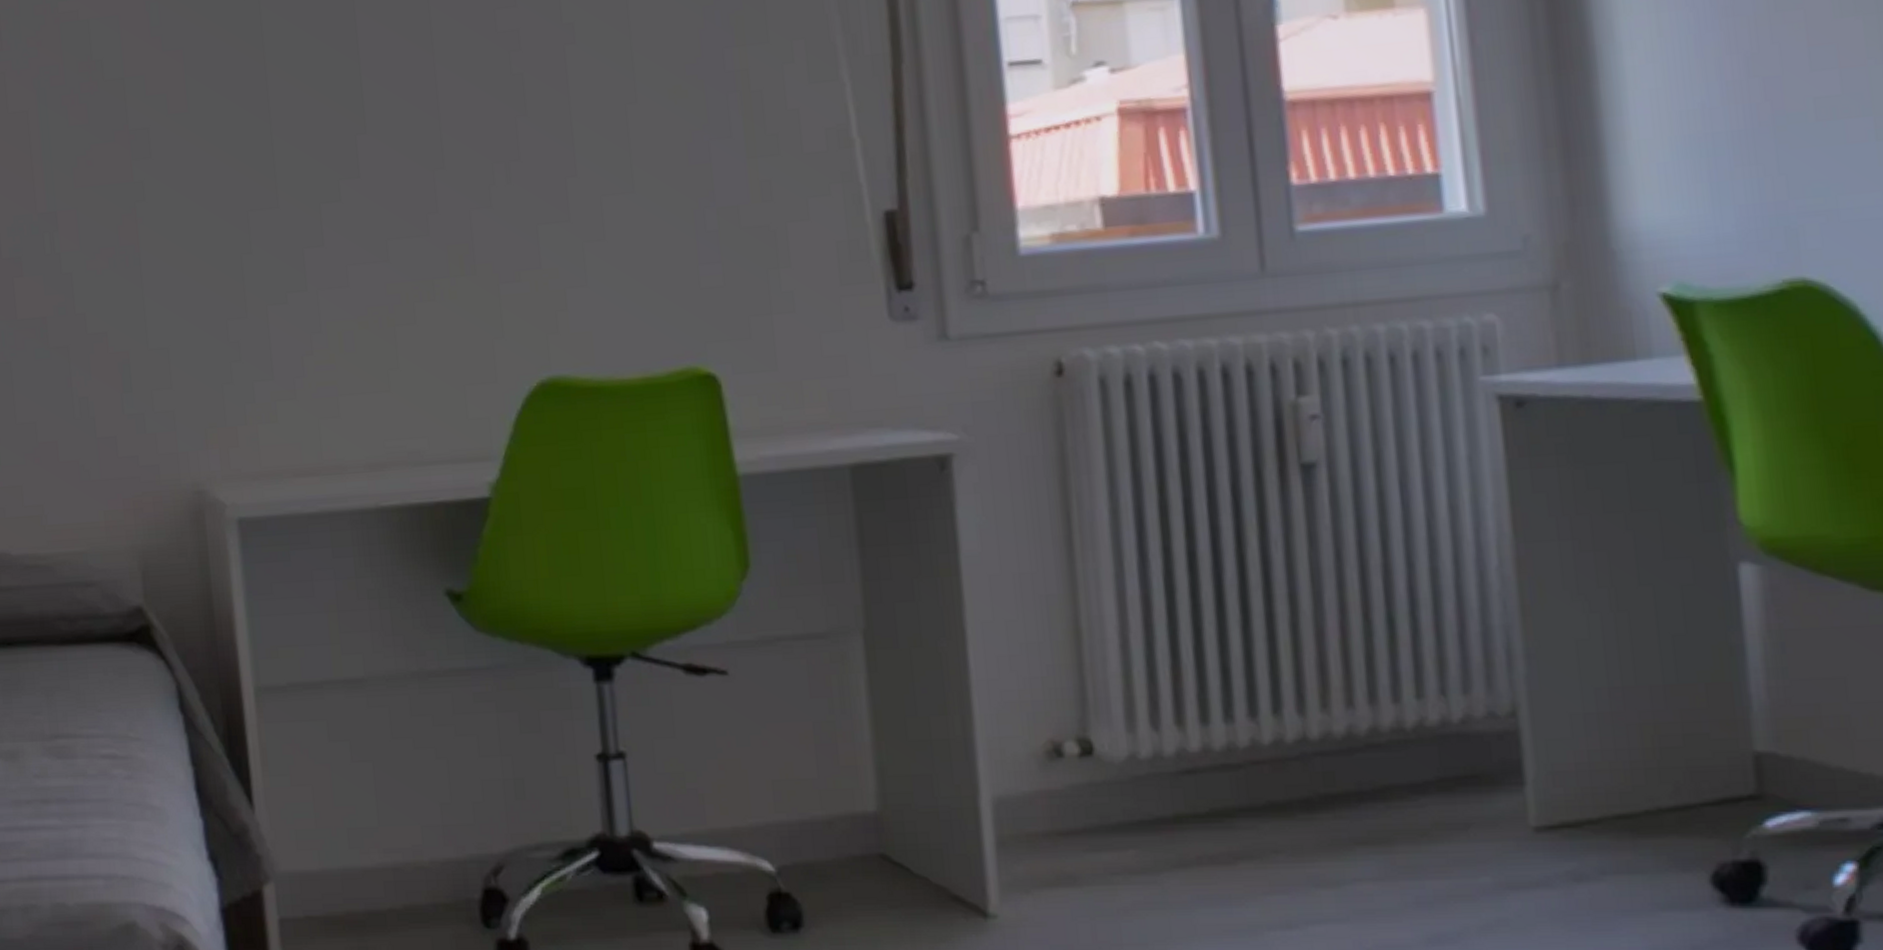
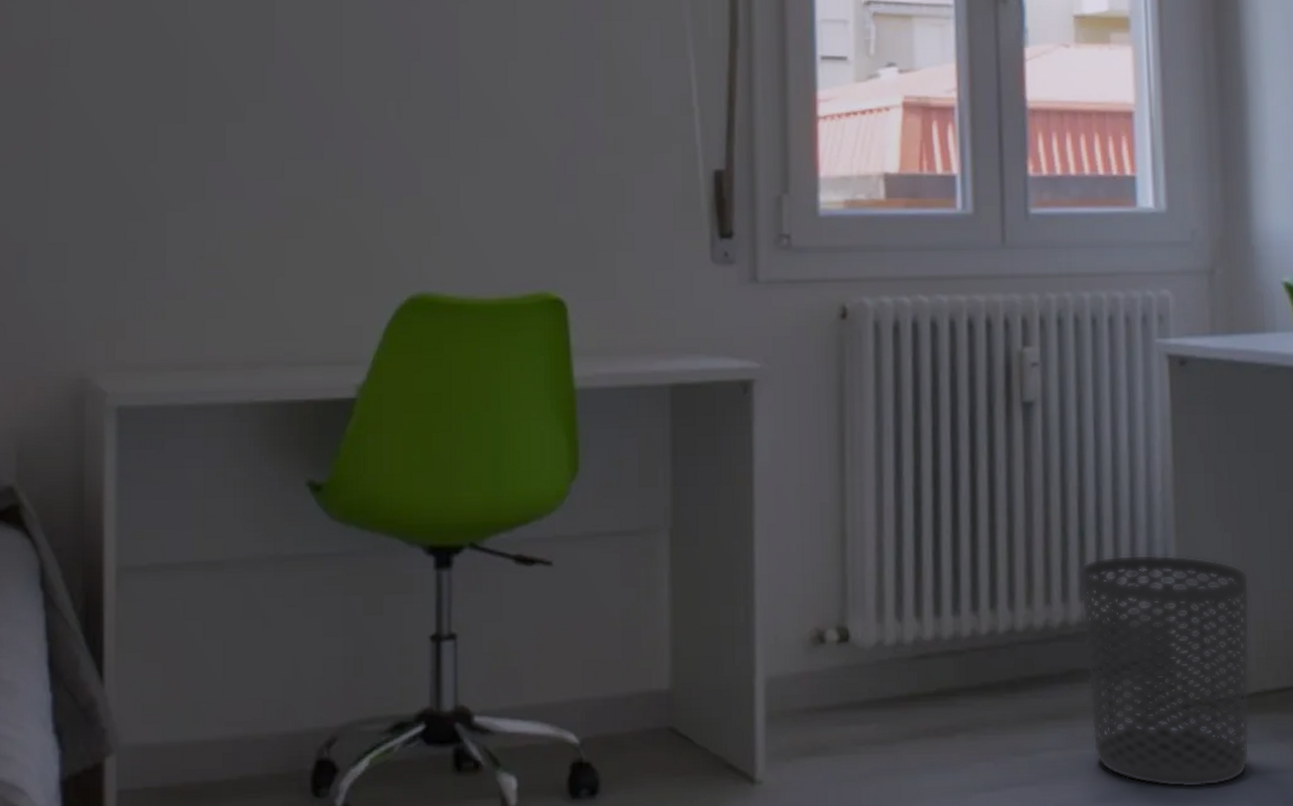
waste bin: none [1391,643,1641,928] -> present [1080,554,1250,788]

